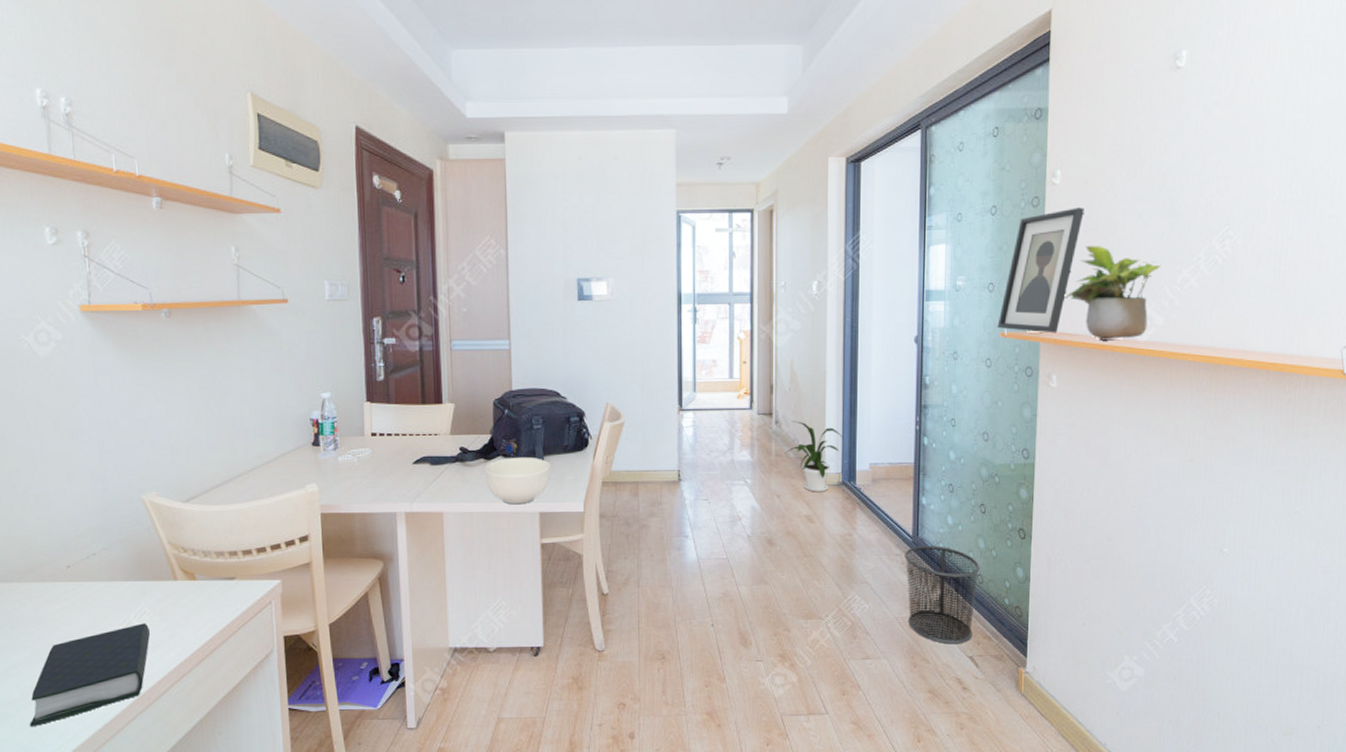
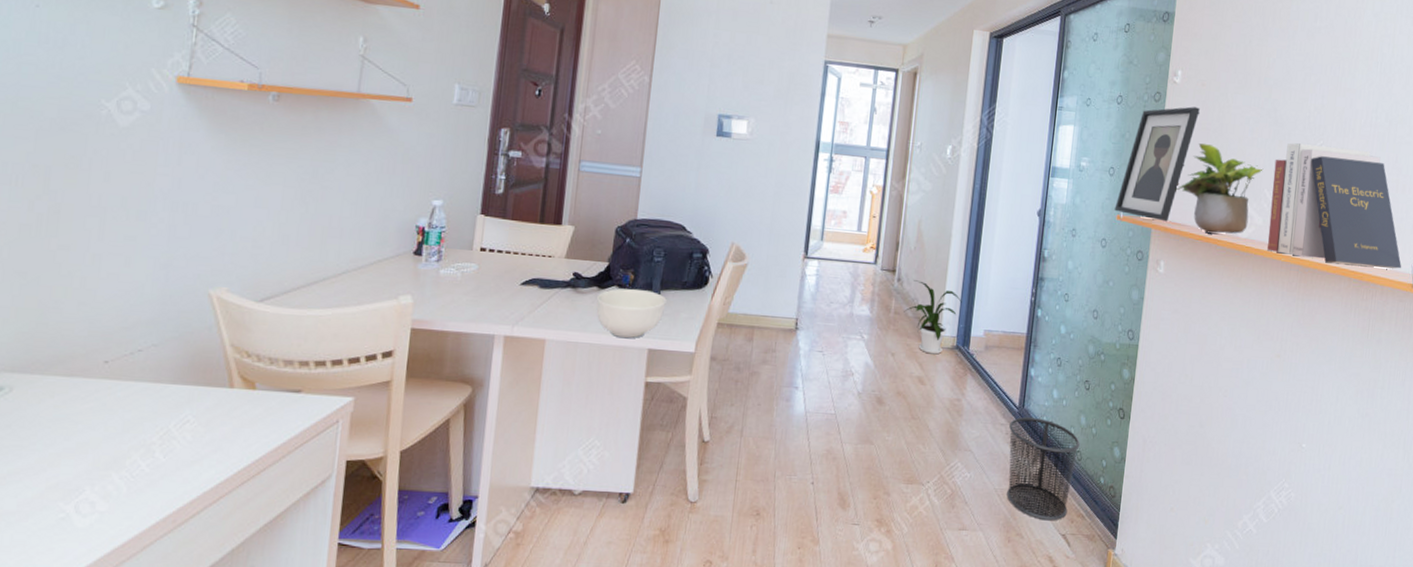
book: present [29,623,151,727] -> none [19,433,191,546]
books: none [1171,231,1330,358] -> present [1267,143,1402,270]

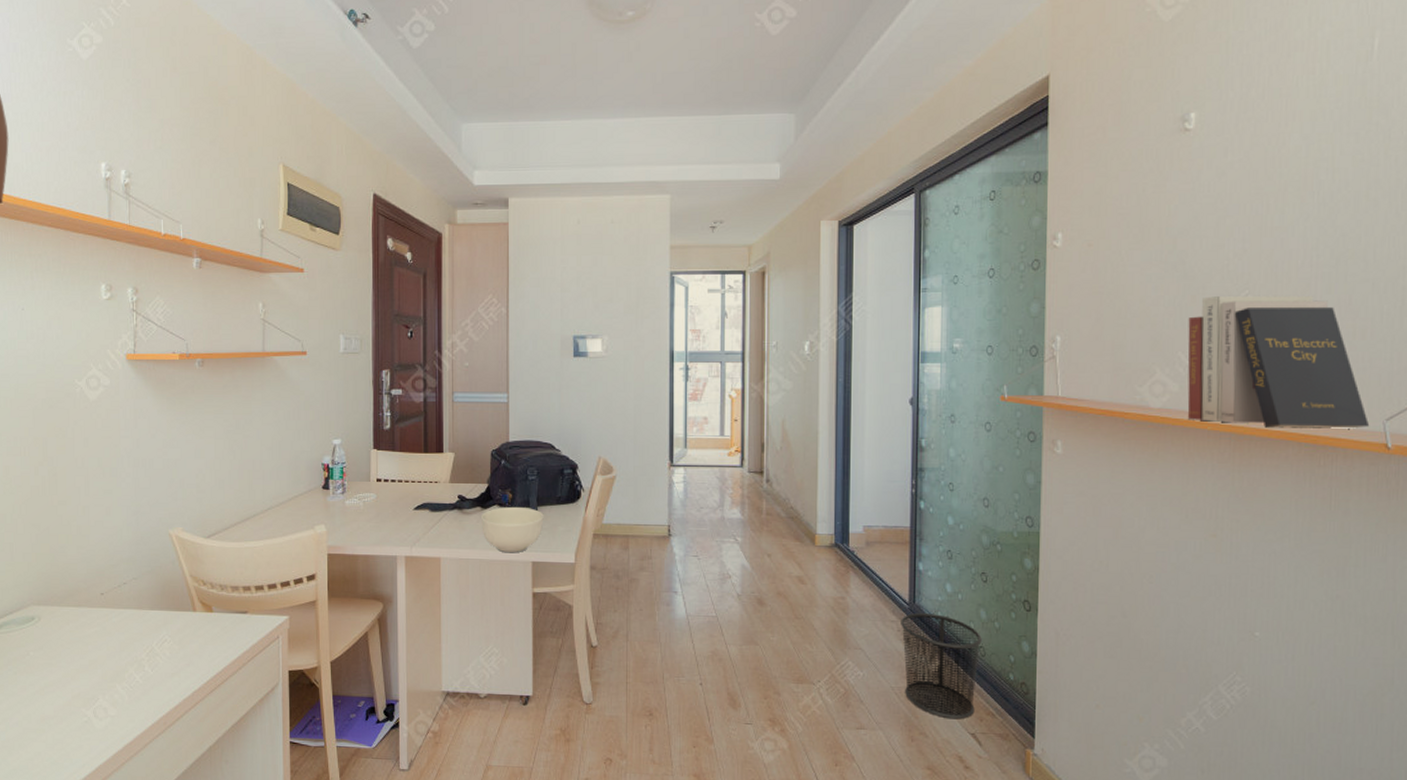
house plant: present [904,280,962,355] -> none [776,480,836,553]
picture frame: present [1114,106,1201,222] -> none [997,270,1090,398]
potted plant: present [1175,143,1264,234] -> none [1067,309,1174,407]

